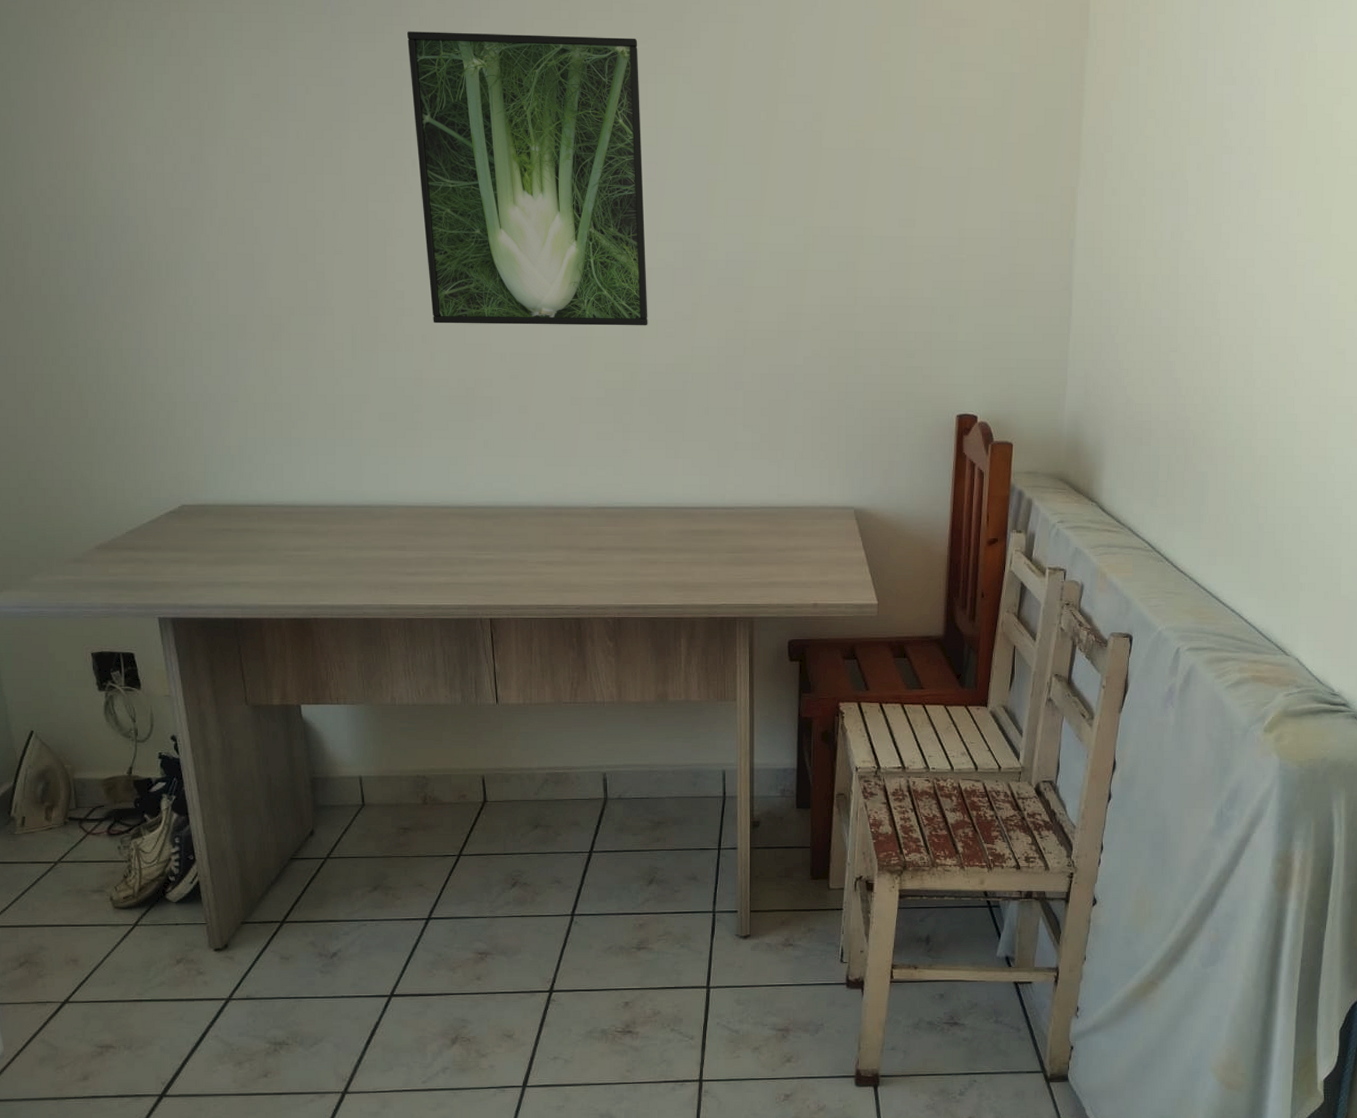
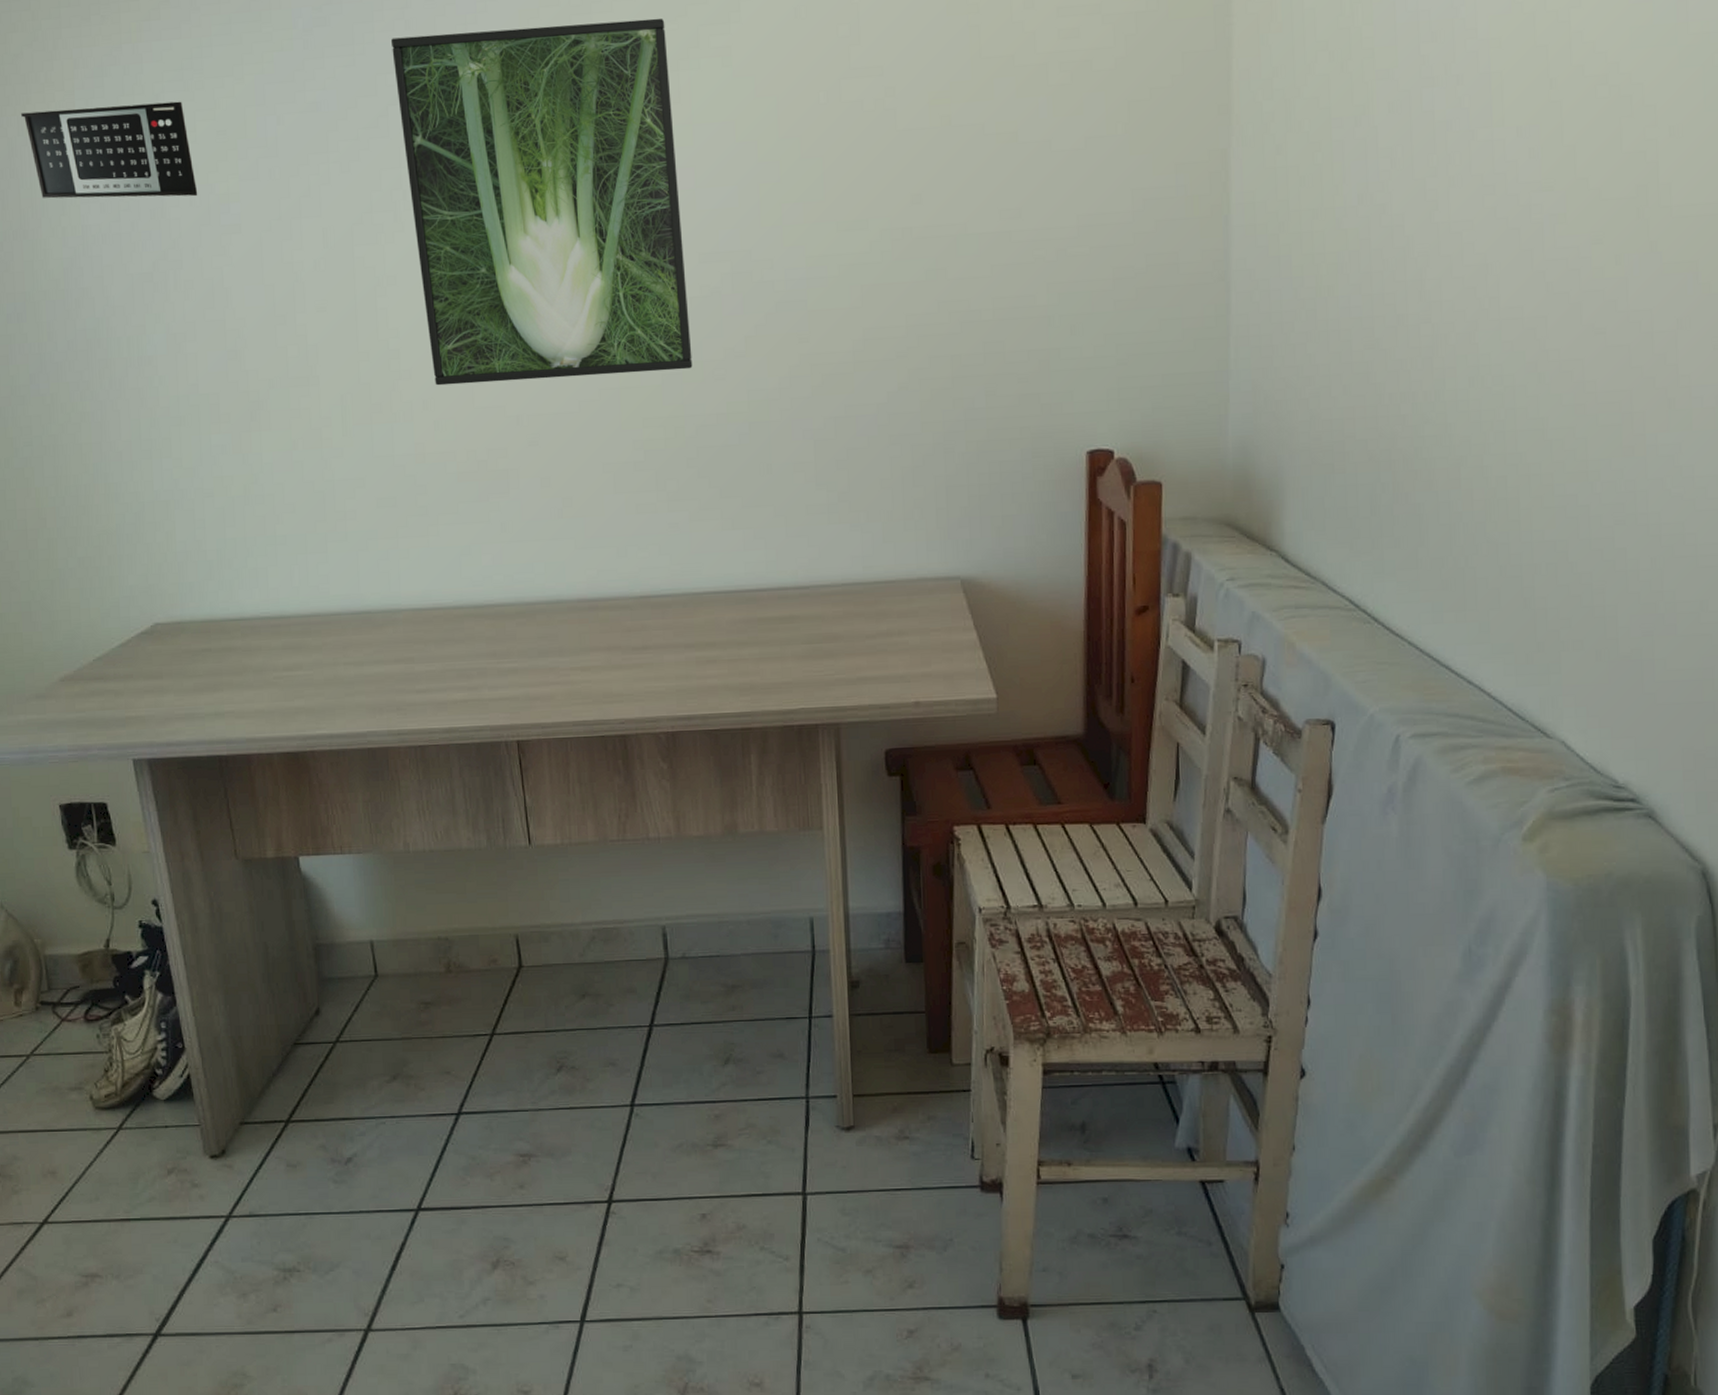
calendar: none [76,62,234,148] -> present [20,101,198,199]

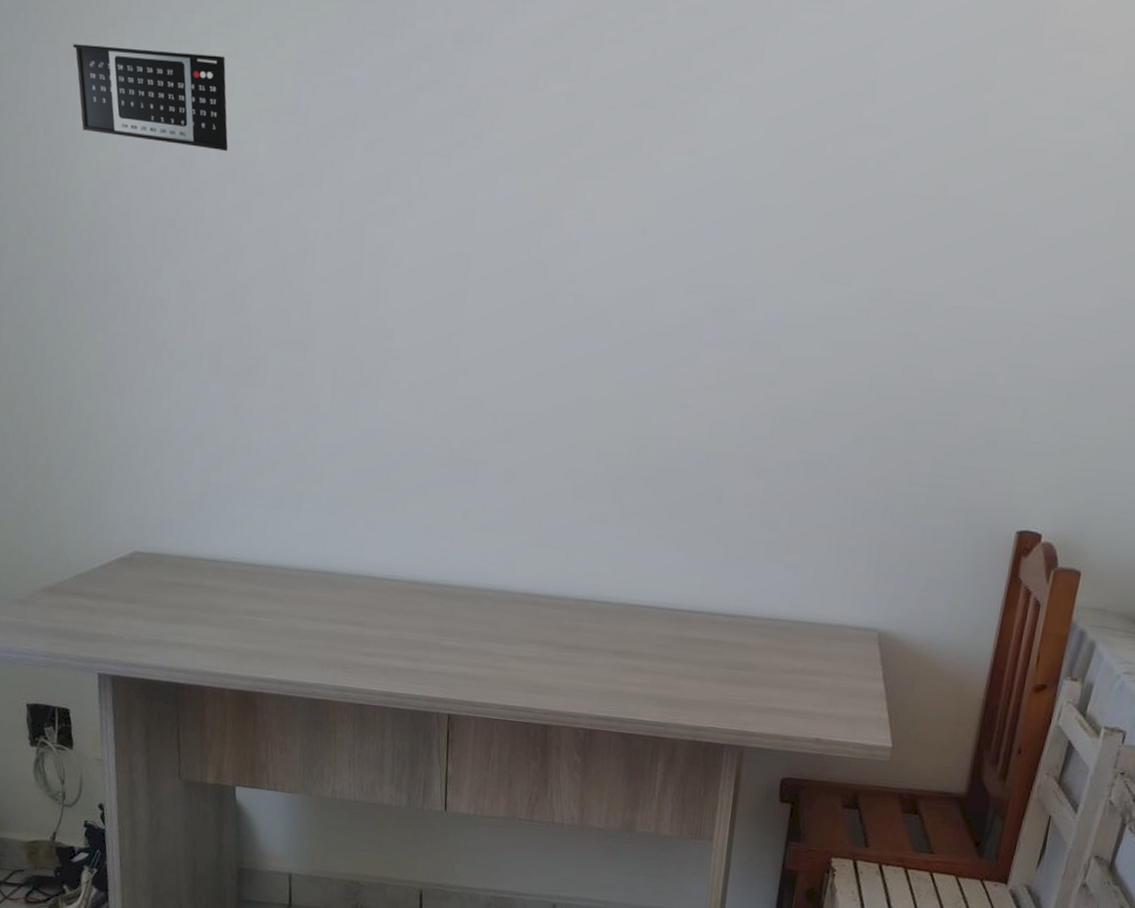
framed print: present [390,18,693,386] -> none [422,26,692,393]

